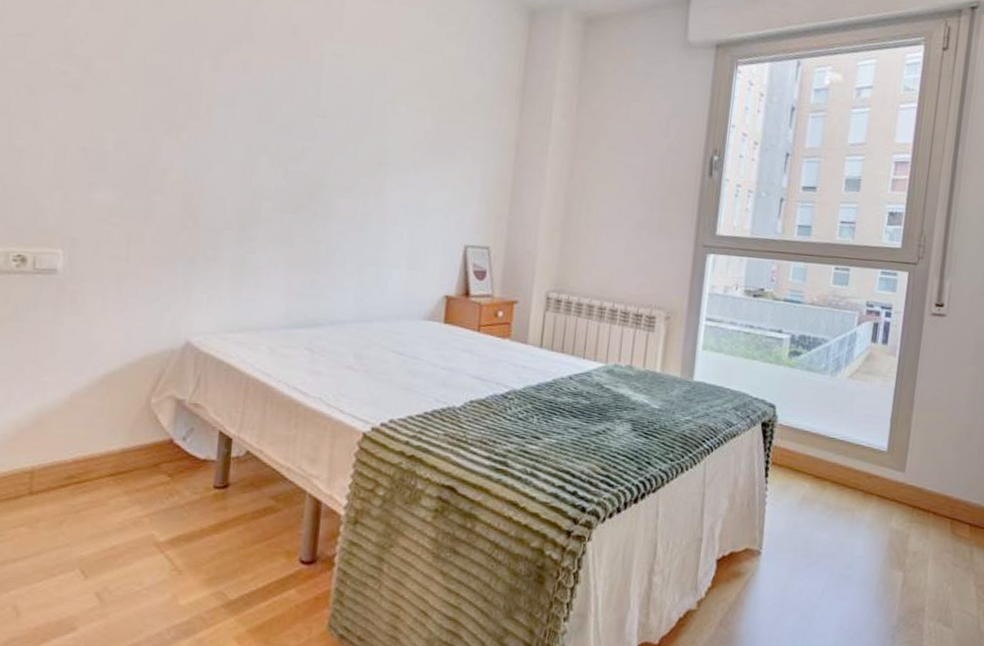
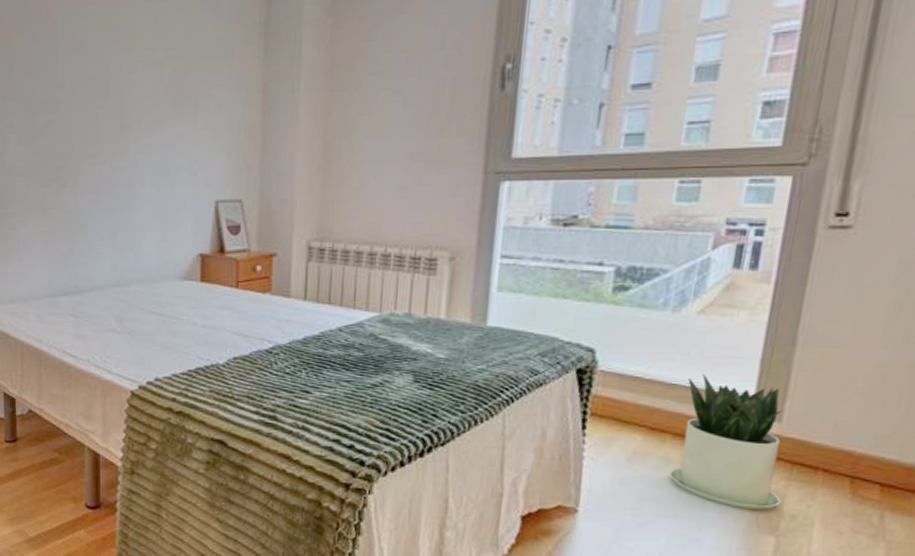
planter: none [828,429,906,549] -> present [668,373,782,510]

